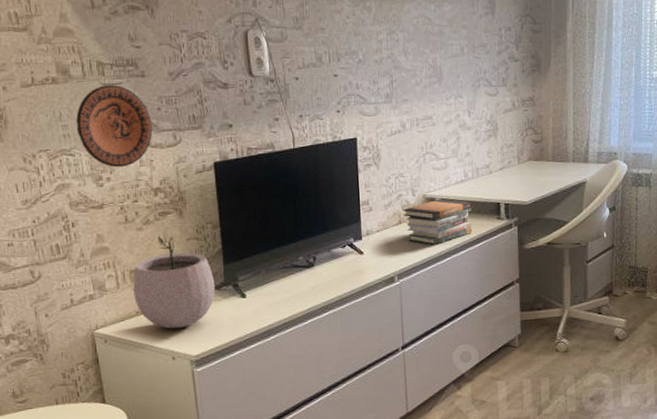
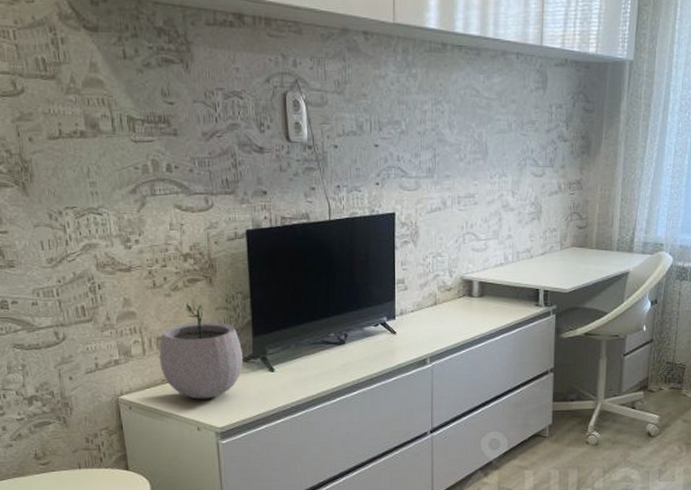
decorative plate: present [76,85,153,168] -> none [105,142,184,230]
book stack: present [403,198,473,245] -> none [439,281,509,329]

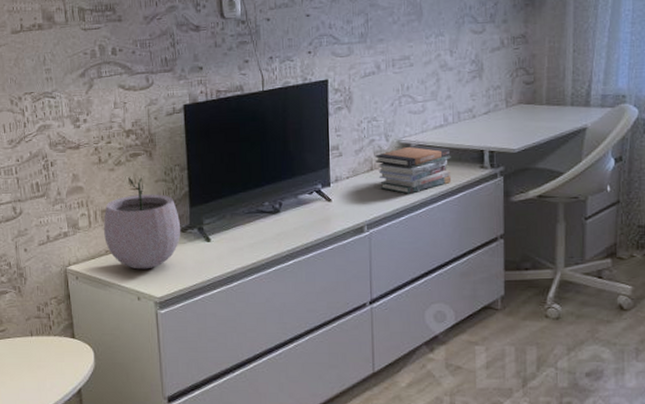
book stack: none [439,281,509,329] -> present [375,144,452,194]

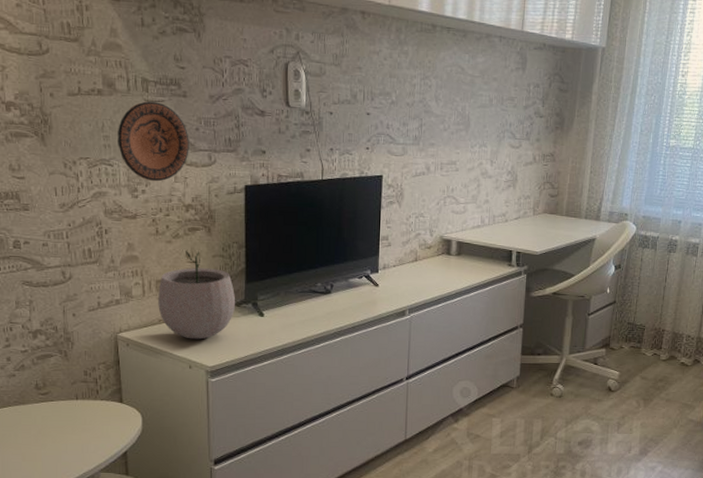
decorative plate: none [58,29,127,110] -> present [118,101,189,182]
book stack: present [375,144,452,194] -> none [420,241,485,284]

